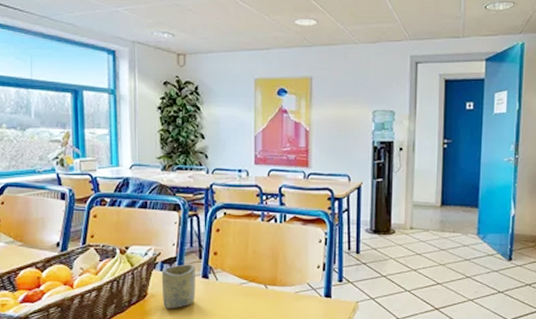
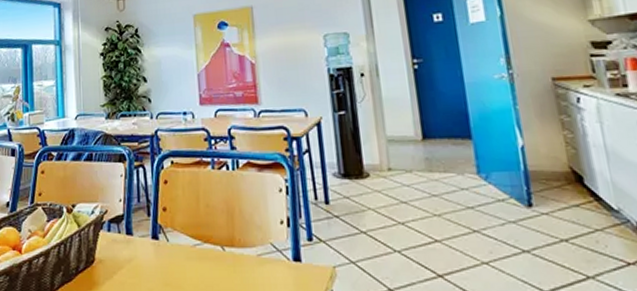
cup: present [161,264,196,308] -> none [108,222,146,276]

